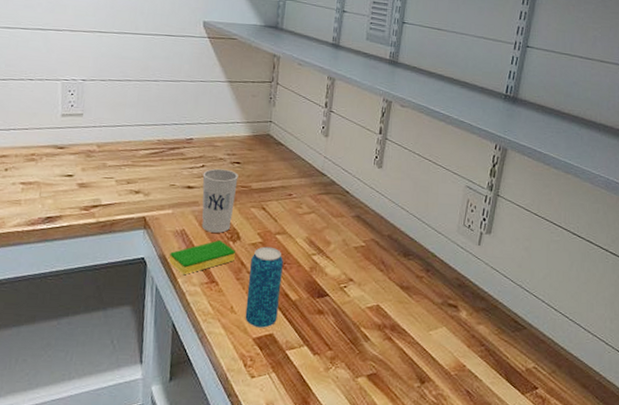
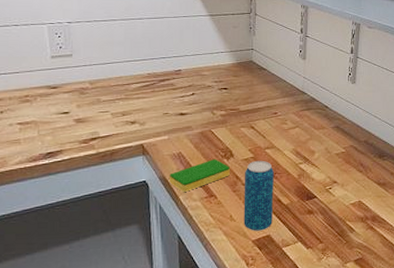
cup: present [201,168,238,233] -> none [193,95,227,153]

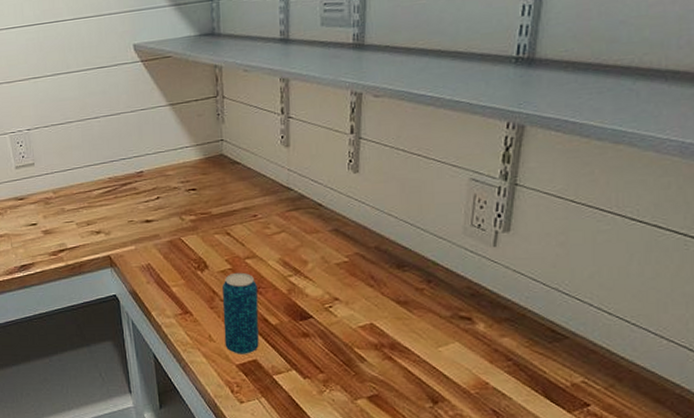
dish sponge: present [169,159,230,192] -> none [140,271,205,307]

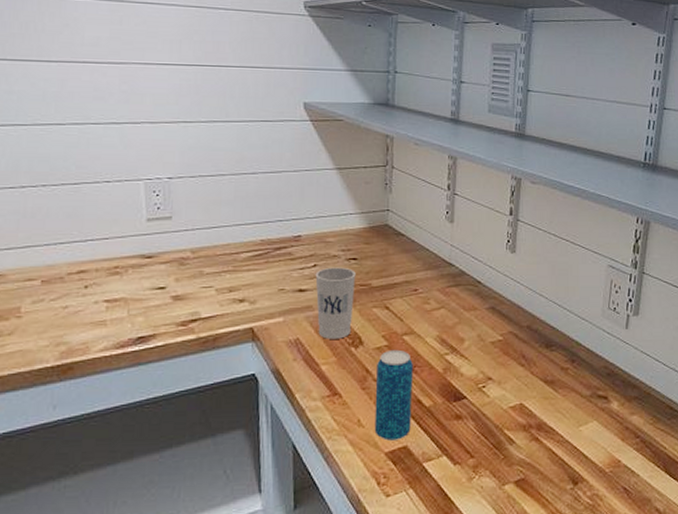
cup: none [159,197,197,264] -> present [315,267,356,339]

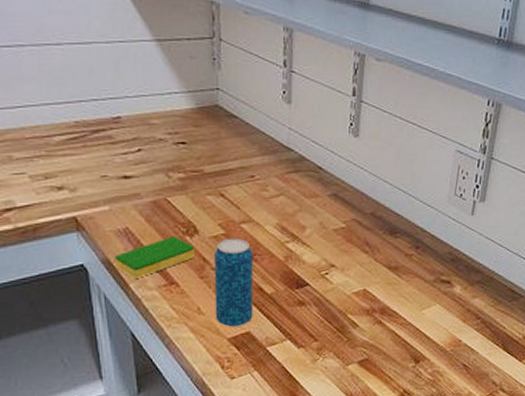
dish sponge: none [284,348,358,389] -> present [115,237,195,278]
cup: present [315,267,356,339] -> none [140,152,186,228]

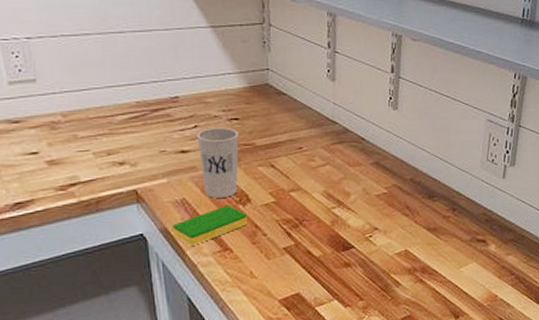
cup: none [140,152,186,228] -> present [197,127,239,198]
beverage can: present [214,238,254,327] -> none [265,205,303,289]

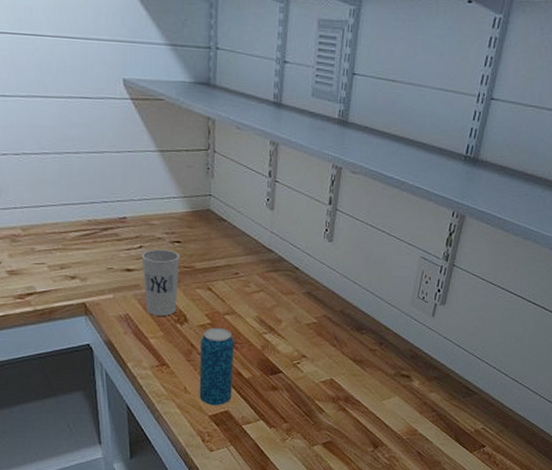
dish sponge: present [172,205,247,246] -> none [116,324,184,359]
beverage can: none [265,205,303,289] -> present [199,327,234,406]

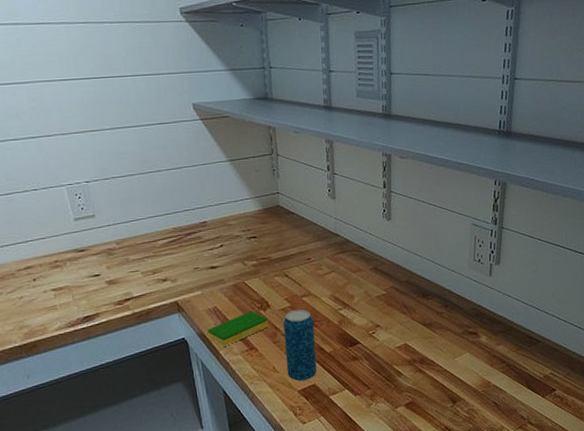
dish sponge: none [116,324,184,359] -> present [207,311,268,347]
cup: present [141,249,180,316] -> none [223,245,259,306]

